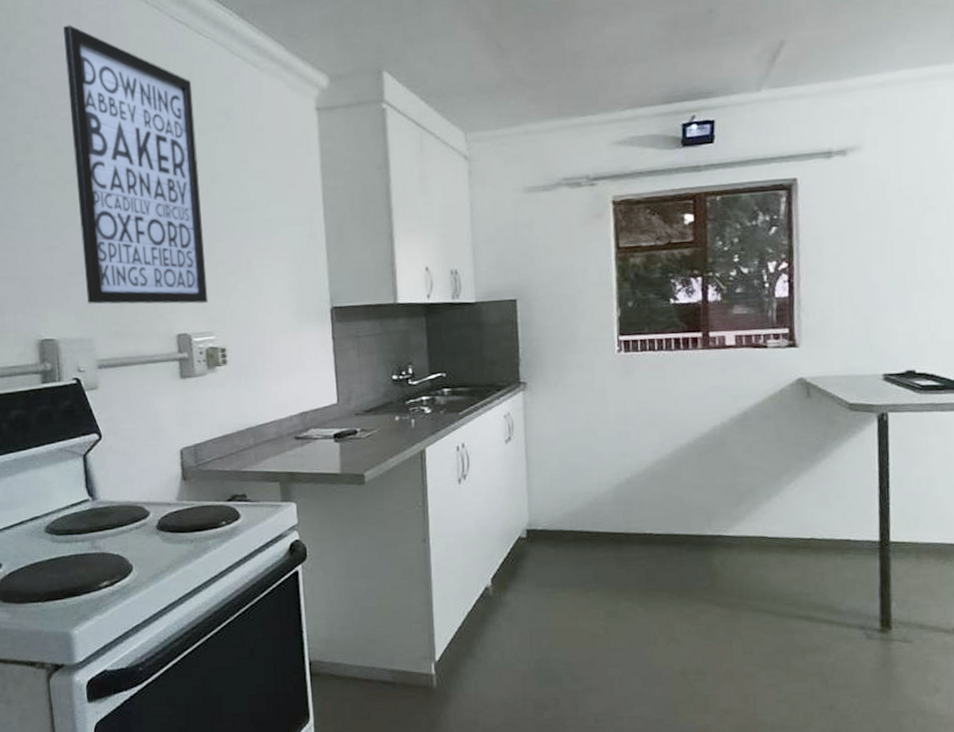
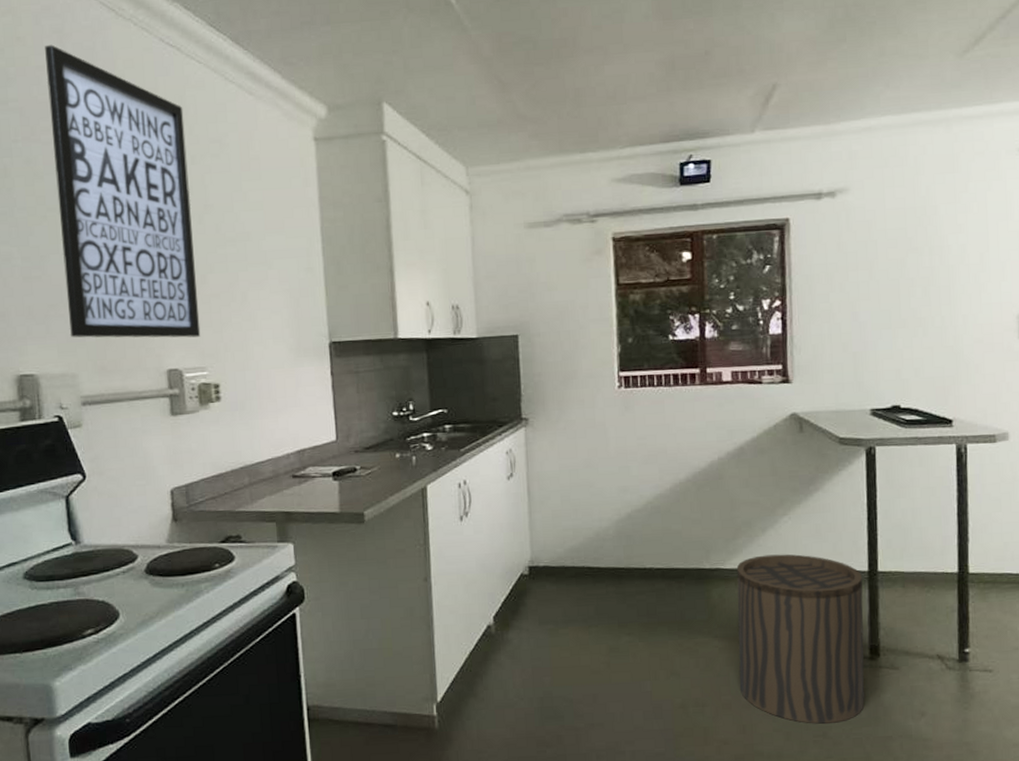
stool: none [739,522,875,696] -> present [736,554,865,724]

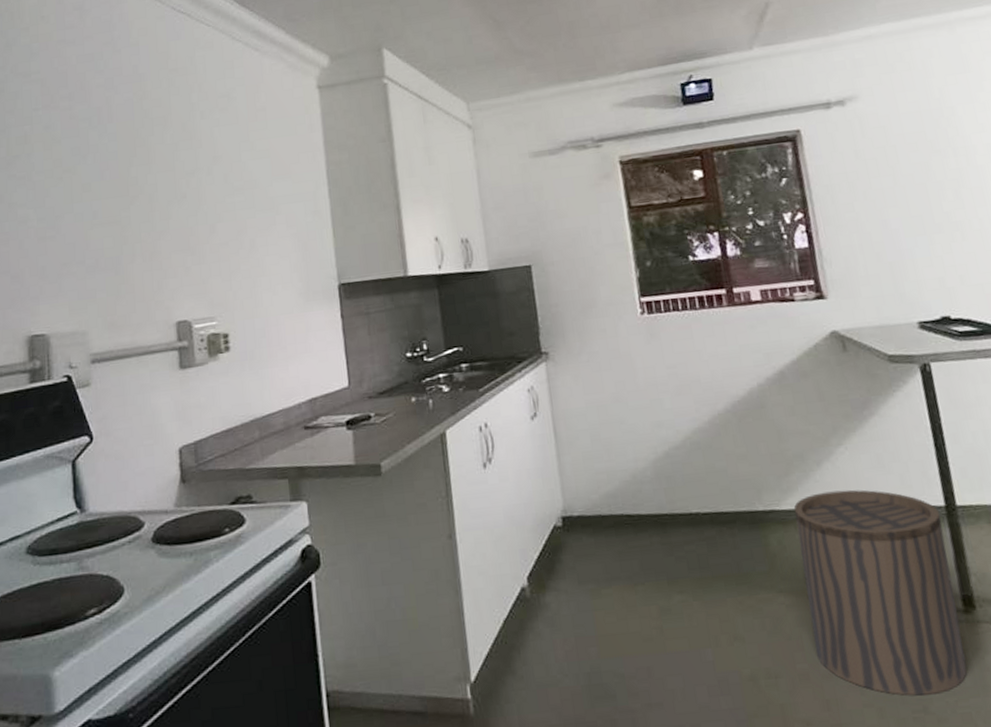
wall art: present [45,44,201,338] -> none [66,20,210,295]

